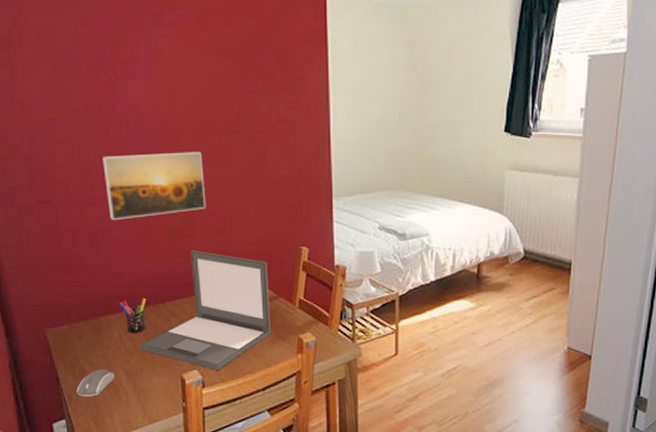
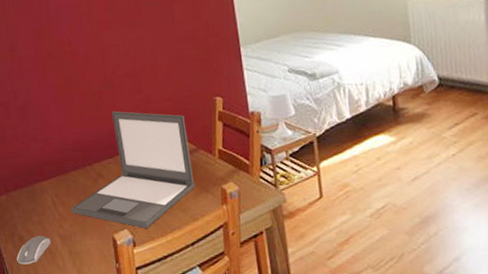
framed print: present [103,152,206,221] -> none [27,18,123,91]
pen holder: present [118,298,147,333] -> none [50,162,77,197]

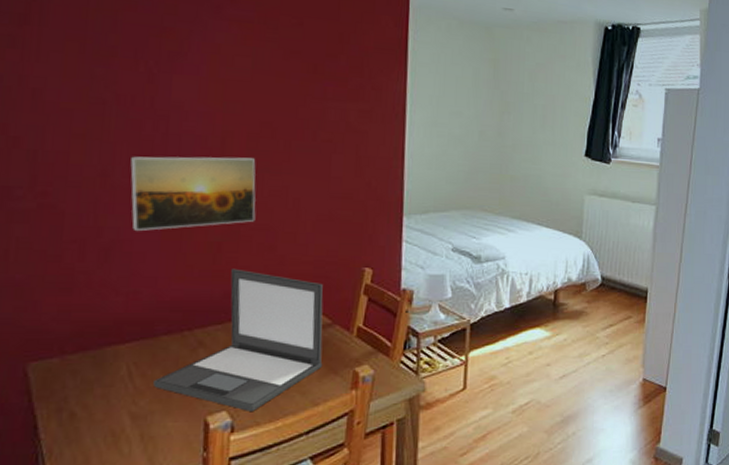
computer mouse: present [17,235,51,265] -> none [60,413,116,449]
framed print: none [27,18,123,91] -> present [130,156,256,232]

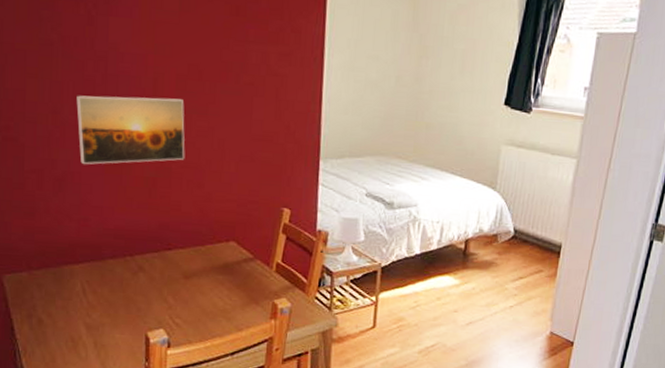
laptop: present [153,268,323,412] -> none [103,202,246,332]

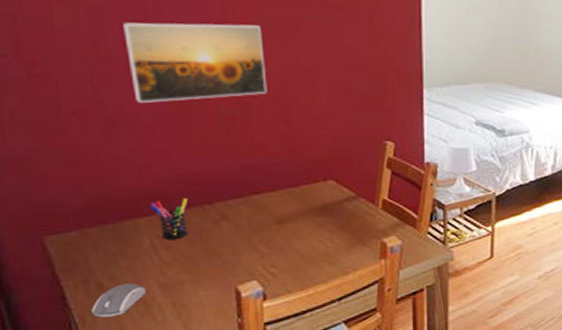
computer mouse: none [32,321,74,349] -> present [92,283,146,317]
pen holder: none [83,250,113,285] -> present [149,199,189,239]

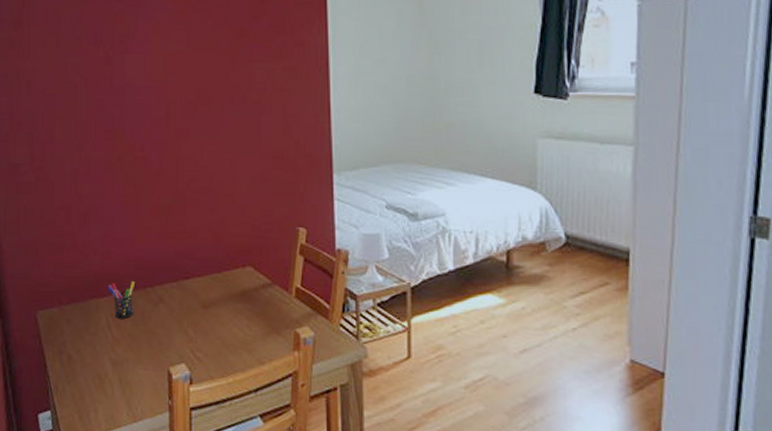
computer mouse: present [92,283,146,317] -> none [63,357,101,387]
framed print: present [123,22,268,104] -> none [98,125,198,198]

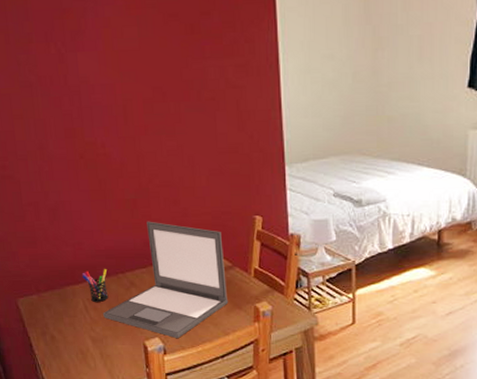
laptop: none [126,230,266,367] -> present [103,221,229,339]

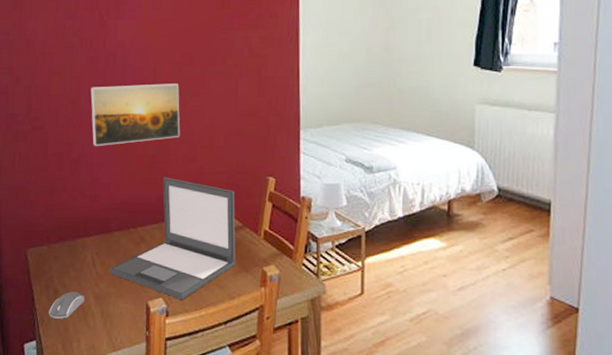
computer mouse: none [48,336,82,362] -> present [49,291,85,319]
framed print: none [58,122,160,194] -> present [90,84,180,147]
pen holder: present [81,269,109,302] -> none [94,223,119,257]

